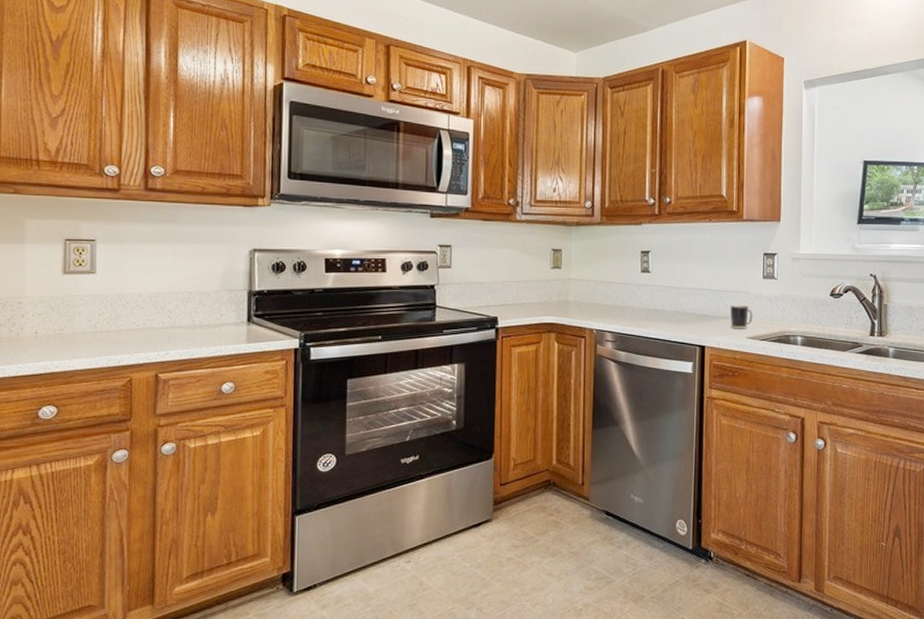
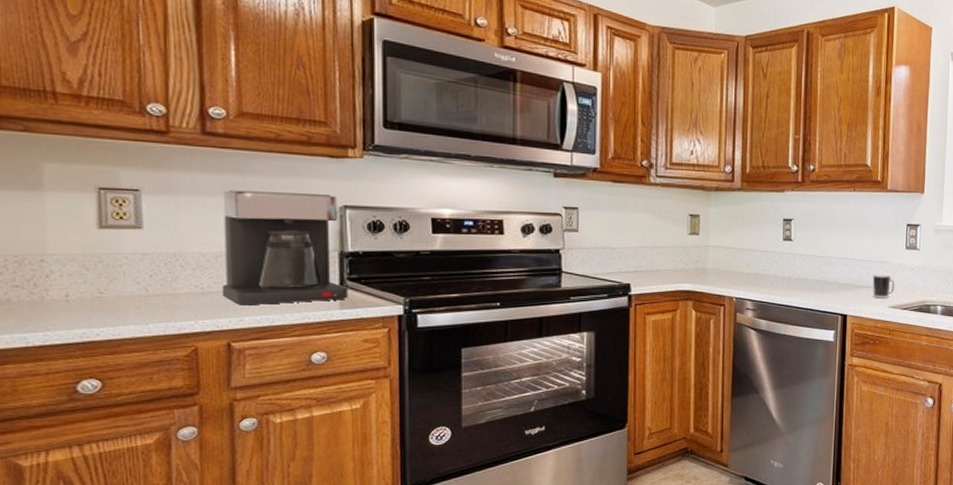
coffee maker: none [154,238,254,340] -> present [223,190,348,306]

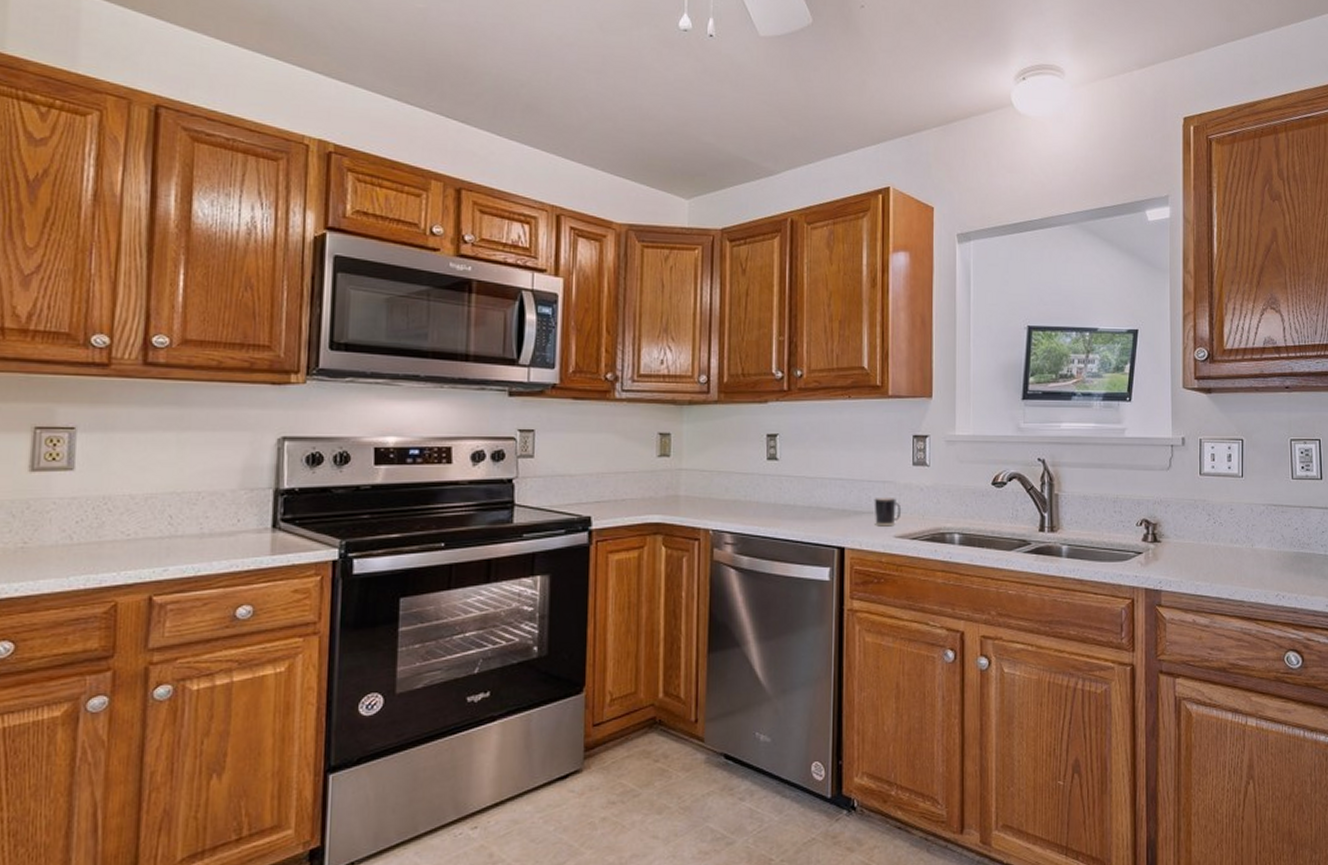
coffee maker: present [223,190,348,306] -> none [149,424,281,553]

